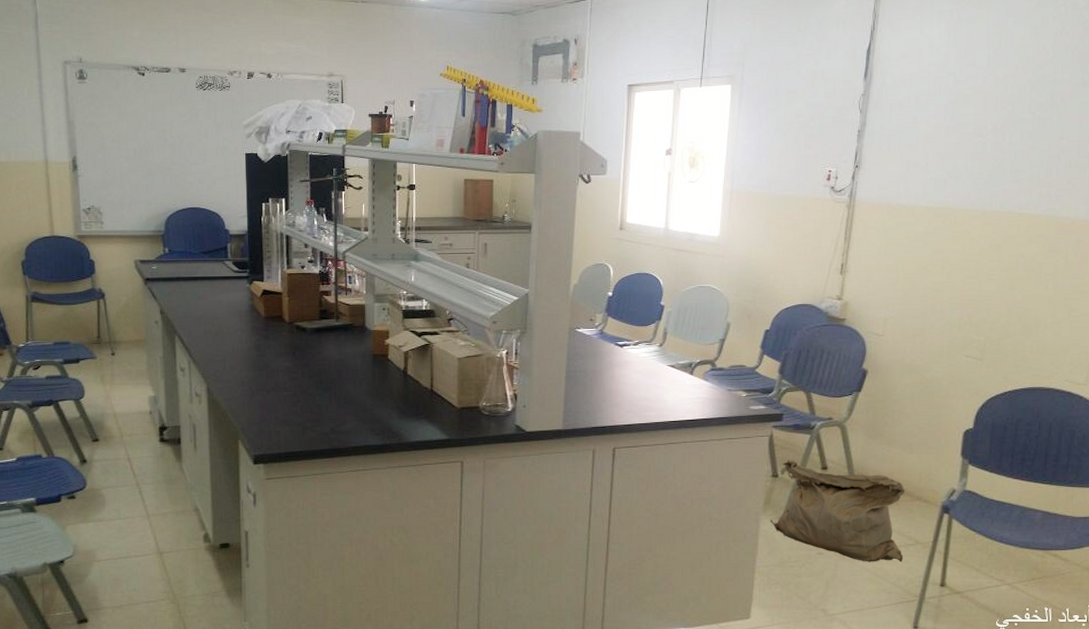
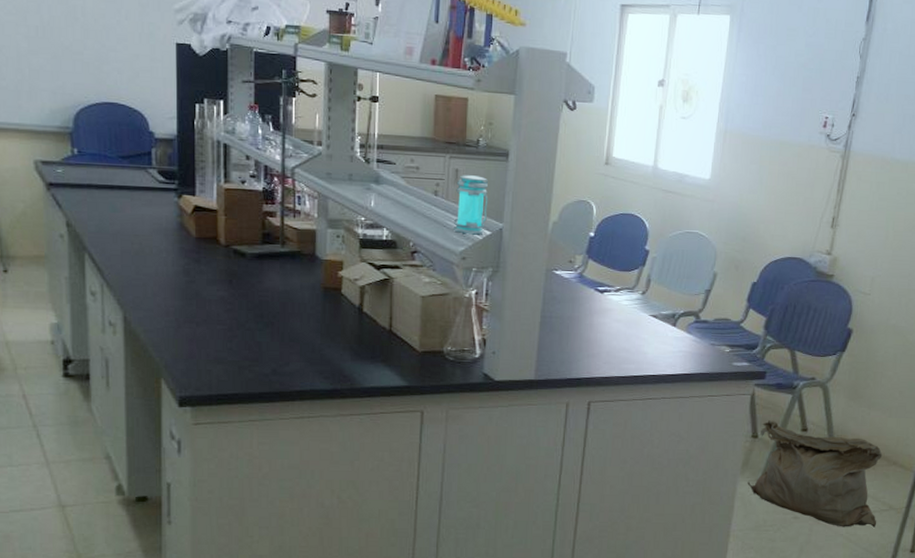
jar: none [485,248,515,300] -> present [454,175,489,234]

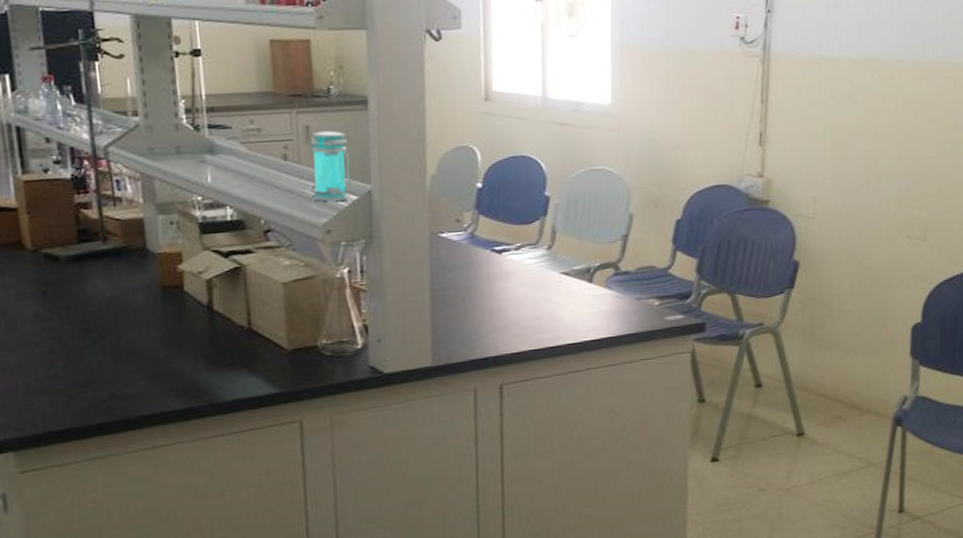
bag: present [747,419,883,528] -> none [700,378,856,494]

